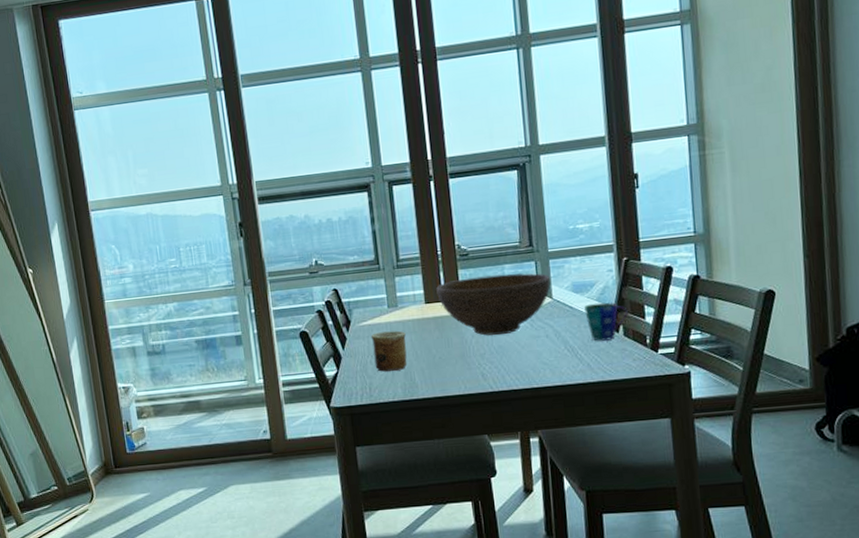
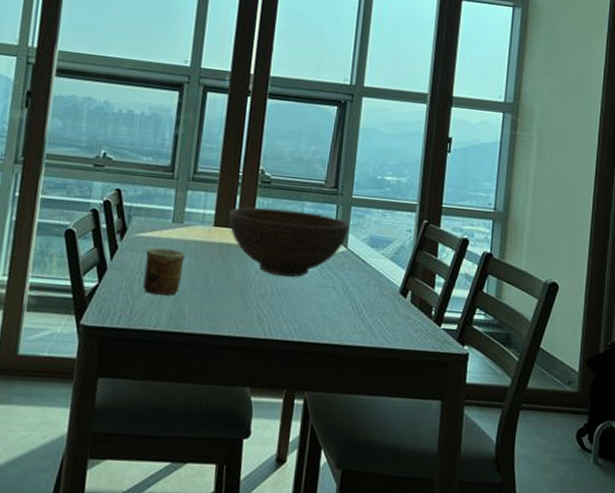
cup: present [584,302,628,341] -> none [377,261,419,305]

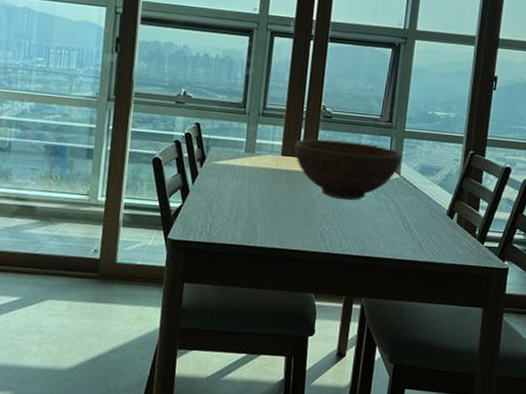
cup: present [143,247,185,296] -> none [220,174,257,215]

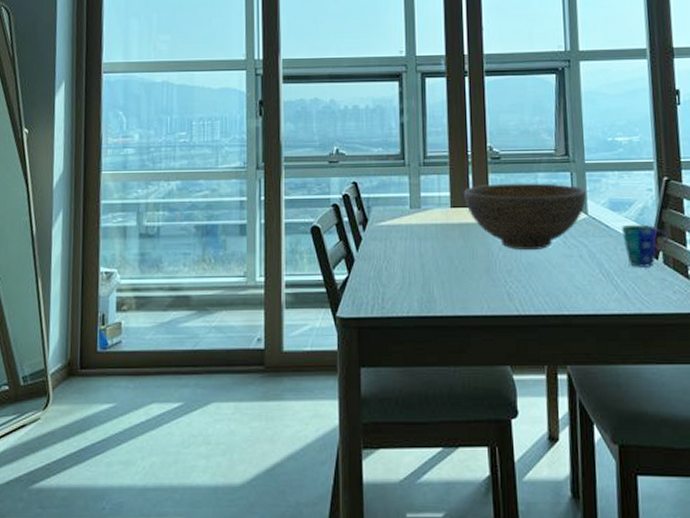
cup: none [426,187,465,225] -> present [622,224,668,267]

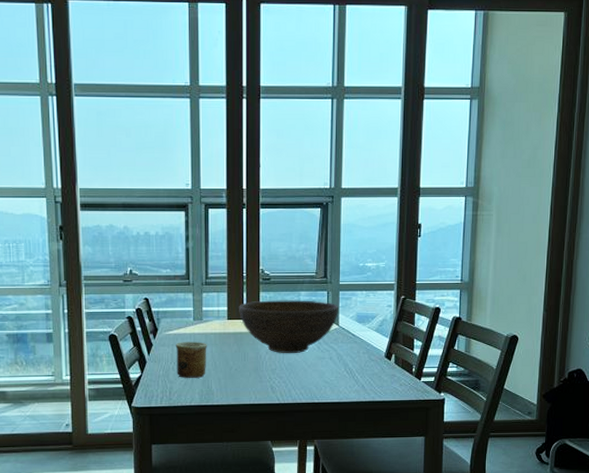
cup: none [388,235,427,281] -> present [175,342,207,378]
cup: present [622,224,668,267] -> none [365,333,400,366]

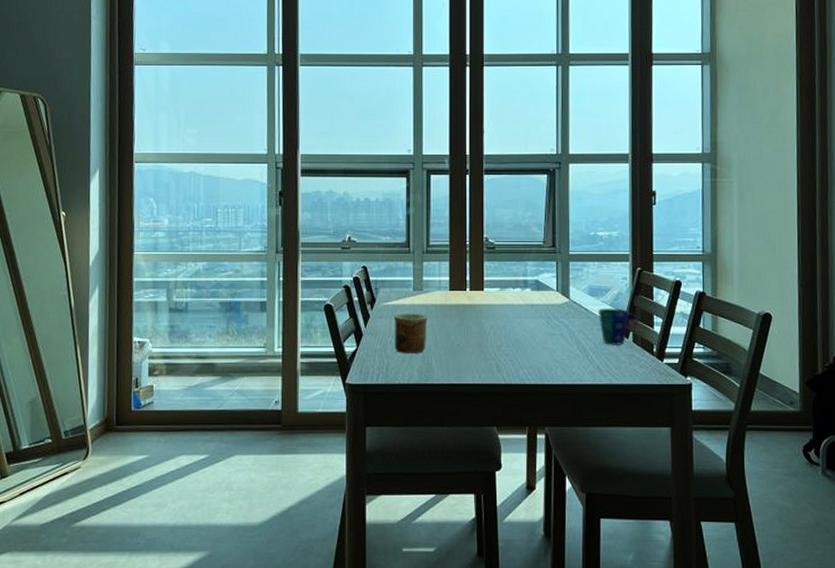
fruit bowl: present [239,300,338,354] -> none [461,270,569,329]
cup: none [365,333,400,366] -> present [599,308,638,345]

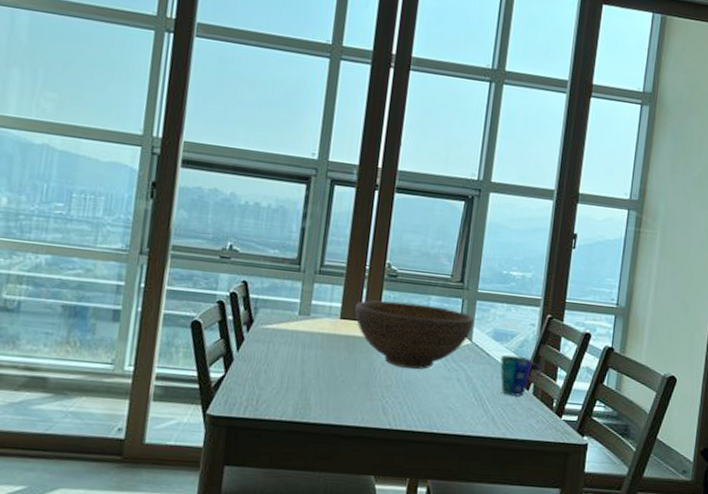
cup: present [393,314,427,353] -> none [269,339,312,387]
fruit bowl: none [461,270,569,329] -> present [355,300,474,369]

